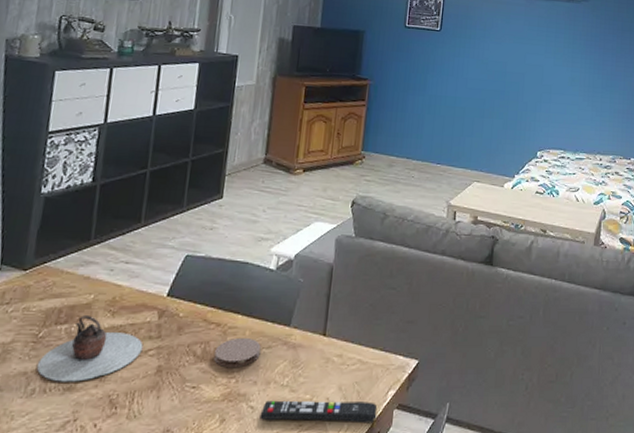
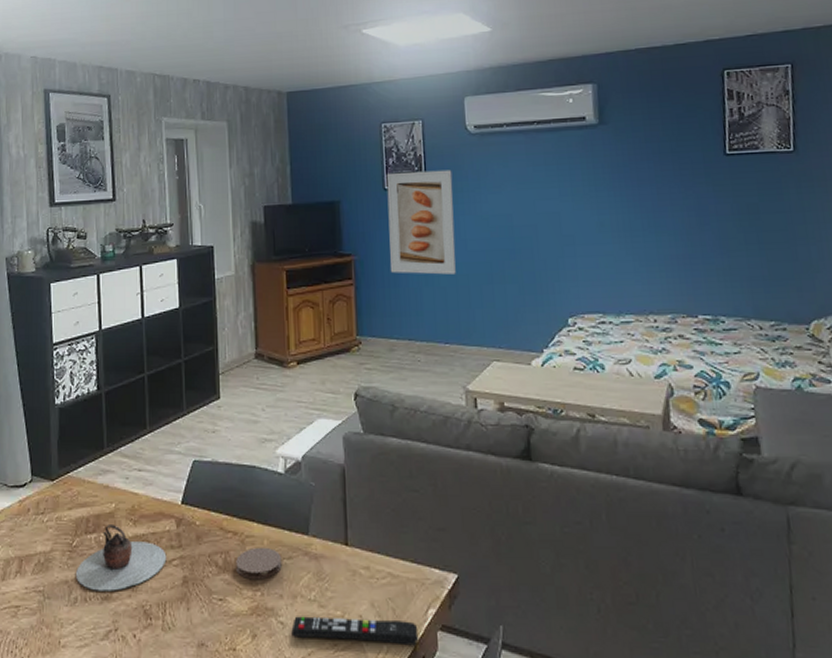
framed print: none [399,13,464,106] -> present [386,170,456,275]

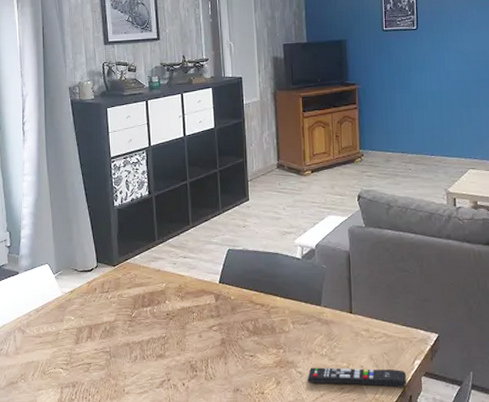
teapot: present [76,525,167,591] -> none [136,300,208,351]
coaster: present [236,547,282,580] -> none [263,315,300,341]
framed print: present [386,170,456,275] -> none [385,14,441,100]

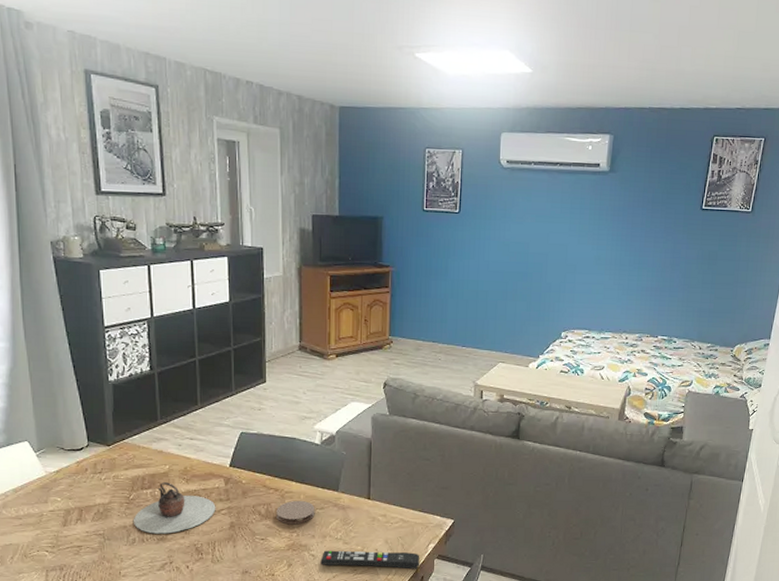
teapot: none [136,300,208,351] -> present [134,482,216,534]
coaster: none [263,315,300,341] -> present [276,500,315,525]

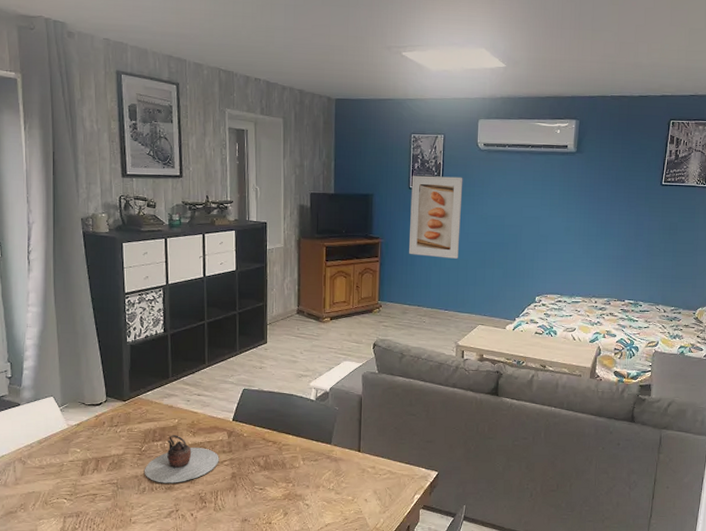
coaster: present [276,500,315,525] -> none [274,452,310,475]
remote control: present [320,550,420,569] -> none [314,500,407,519]
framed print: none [422,195,483,290] -> present [408,175,463,259]

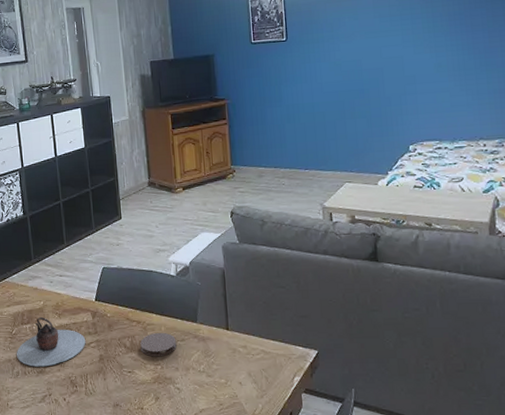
coaster: none [274,452,310,475] -> present [140,332,177,357]
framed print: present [408,175,463,259] -> none [252,24,313,113]

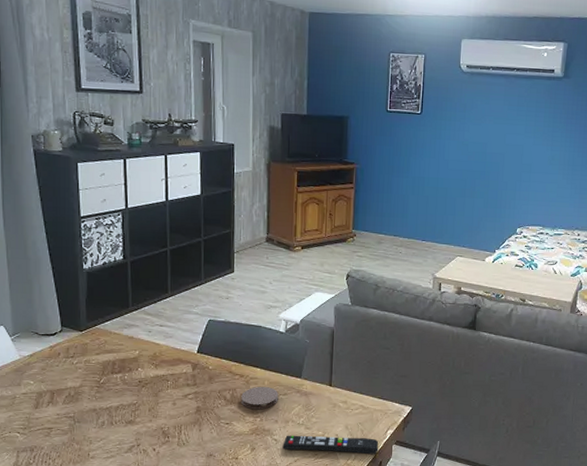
teapot: present [17,317,86,367] -> none [104,367,183,417]
remote control: none [186,383,287,405] -> present [282,435,379,455]

